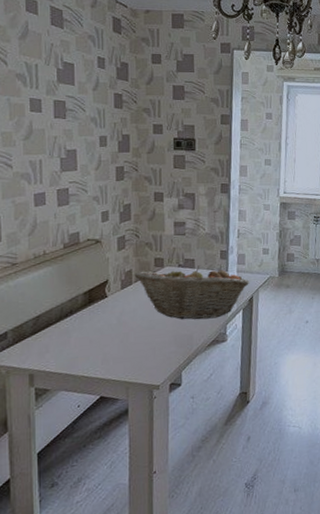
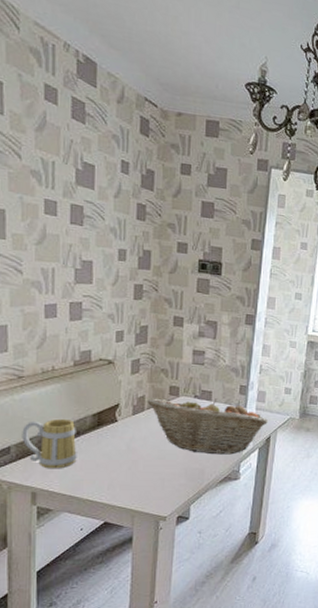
mug: none [17,299,71,350] -> present [22,418,77,469]

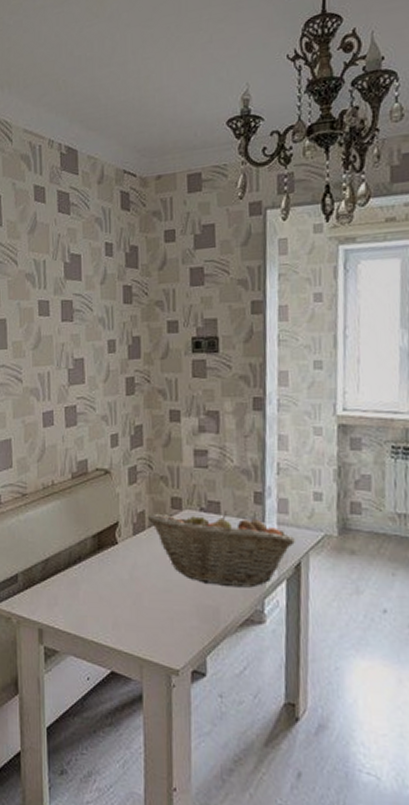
mug: present [22,418,77,469] -> none [27,541,80,602]

